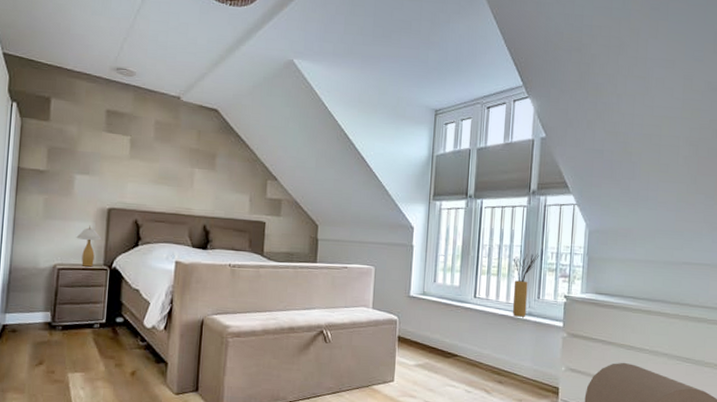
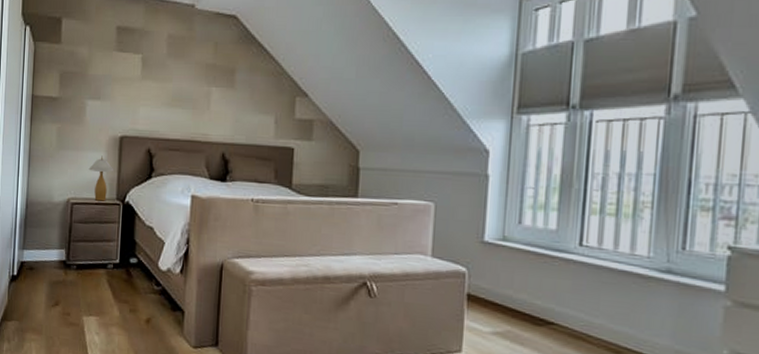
vase: present [513,250,539,317] -> none [641,181,685,275]

